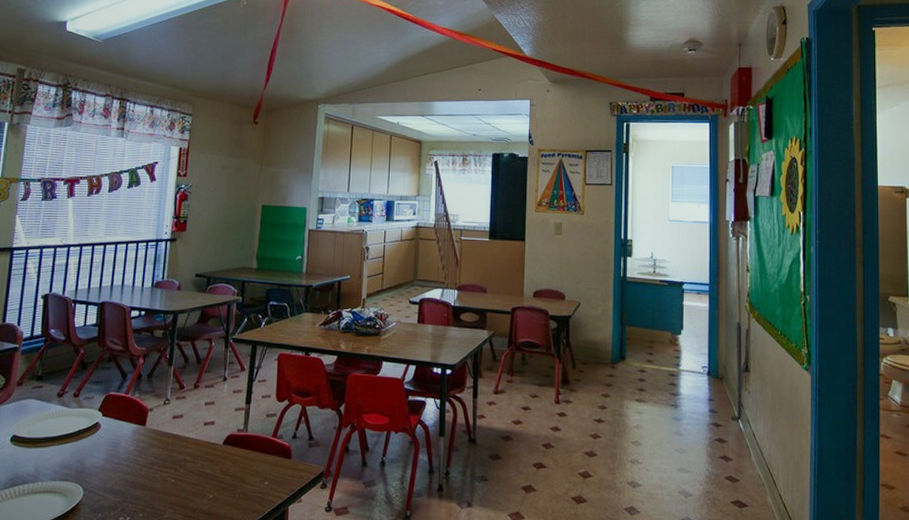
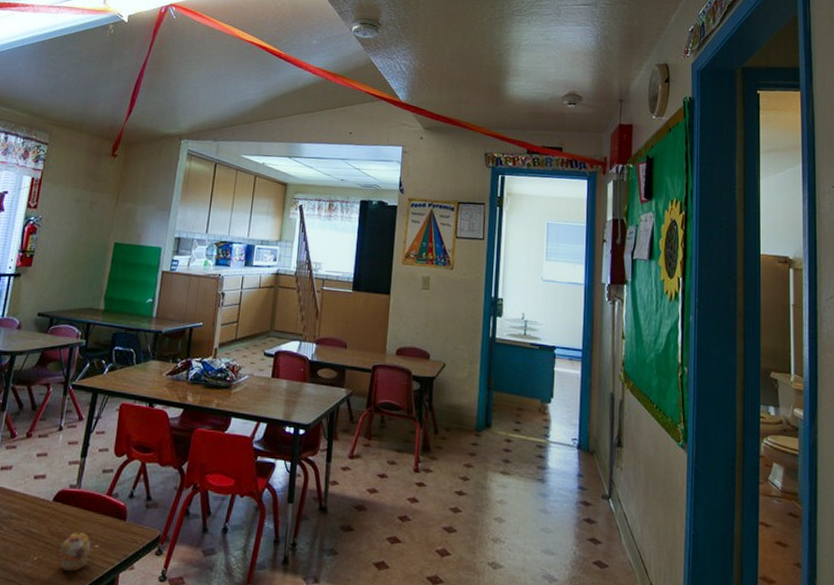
cupcake: none [232,472,261,507] -> present [59,533,91,572]

